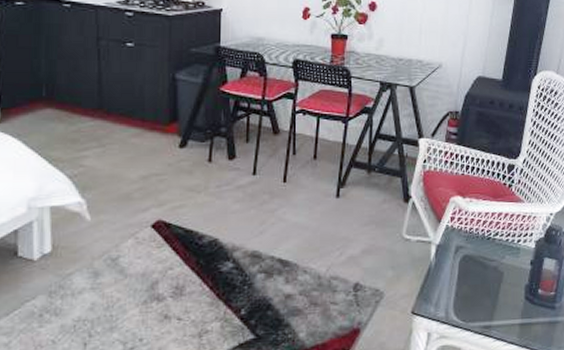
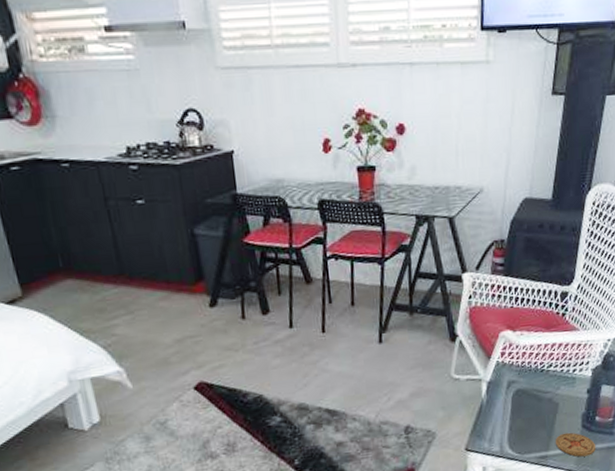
coaster: none [499,303,539,330] -> present [555,432,596,457]

